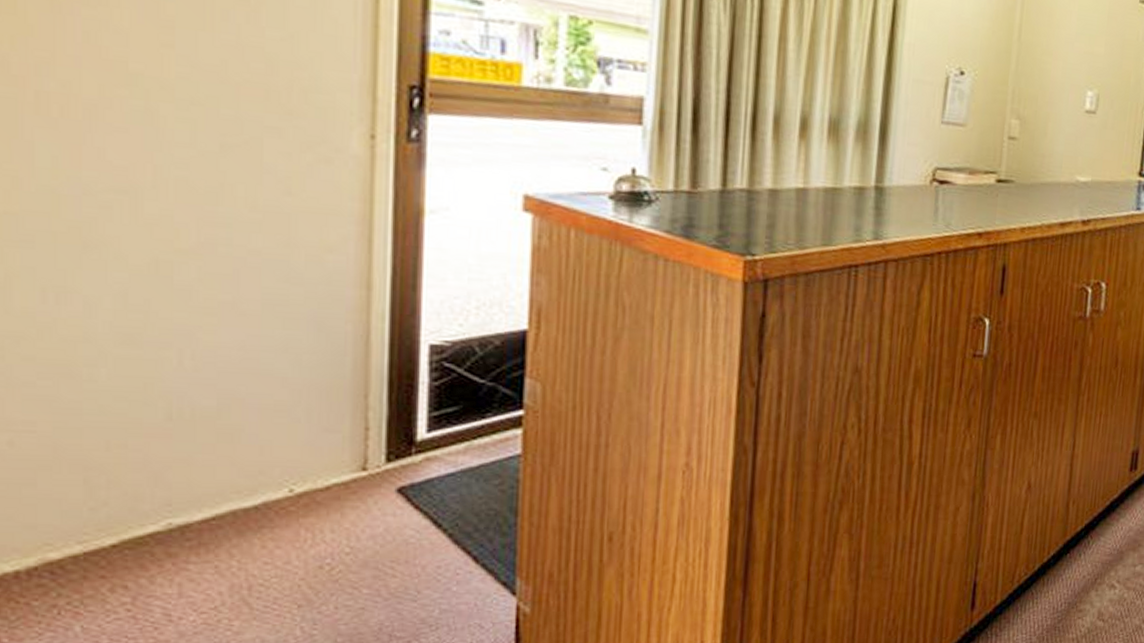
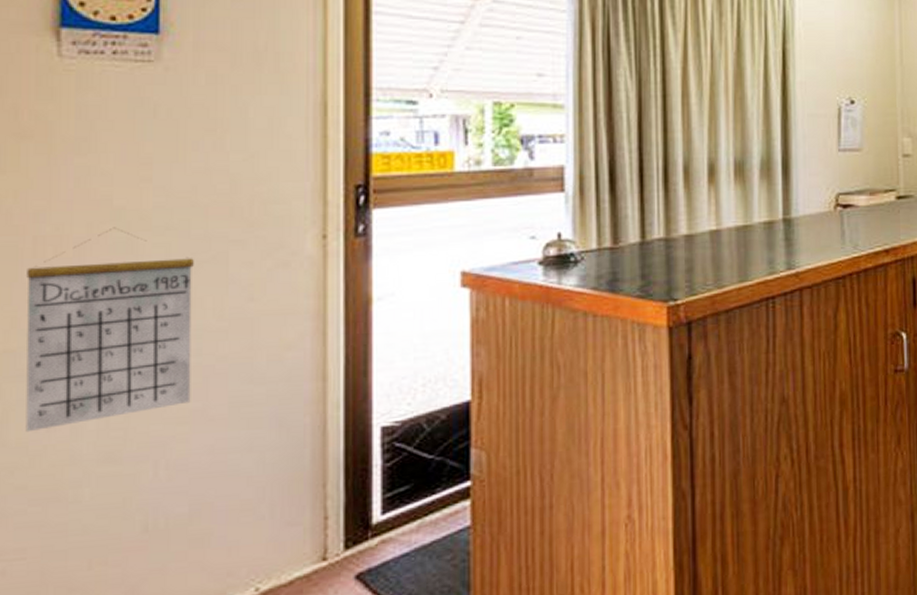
calendar: none [28,93,223,303] -> present [25,227,194,433]

